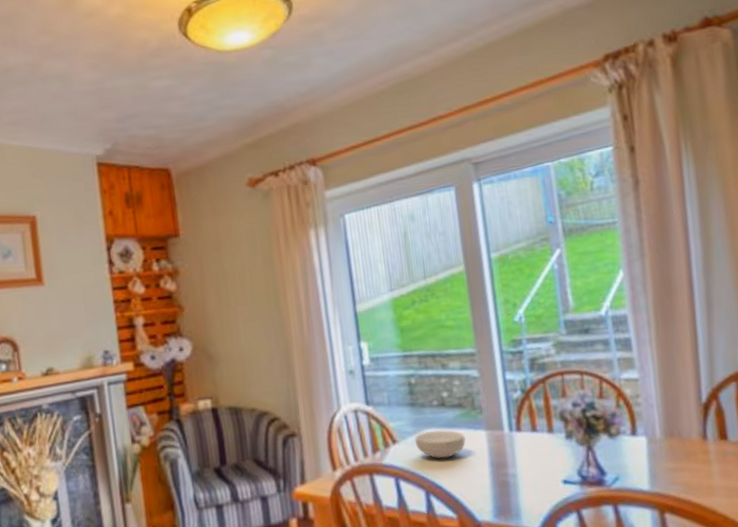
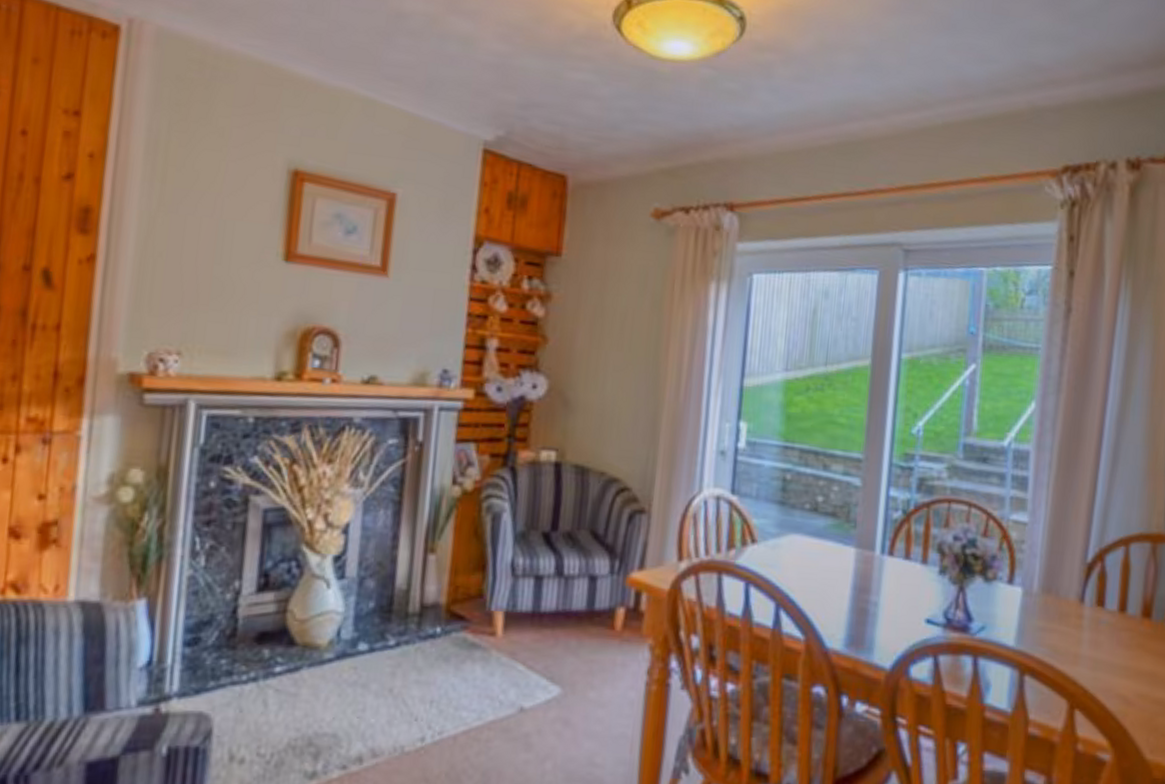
cereal bowl: present [414,429,466,459] -> none [776,536,832,571]

